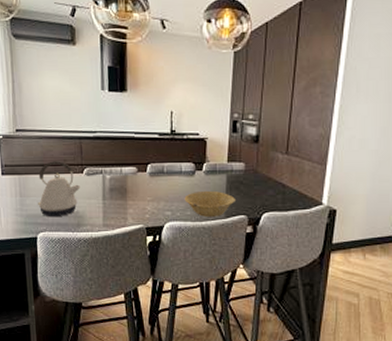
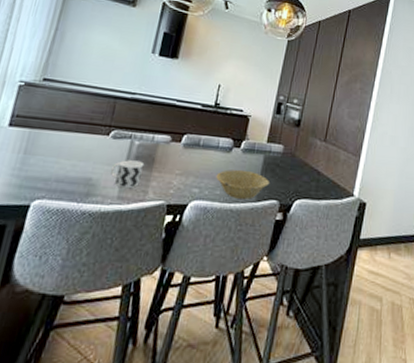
kettle: present [38,161,81,217] -> none [43,118,102,183]
cup: none [91,193,119,217] -> present [110,160,145,189]

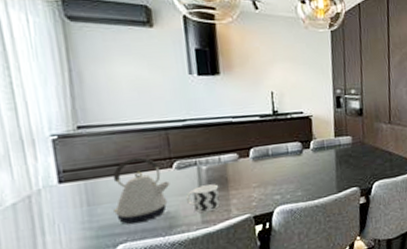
kettle: none [43,118,102,183] -> present [112,157,170,224]
bowl: present [216,169,269,200] -> none [293,167,346,195]

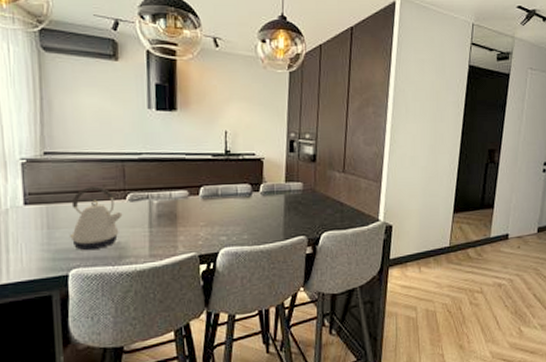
cup: present [185,184,220,214] -> none [136,219,168,247]

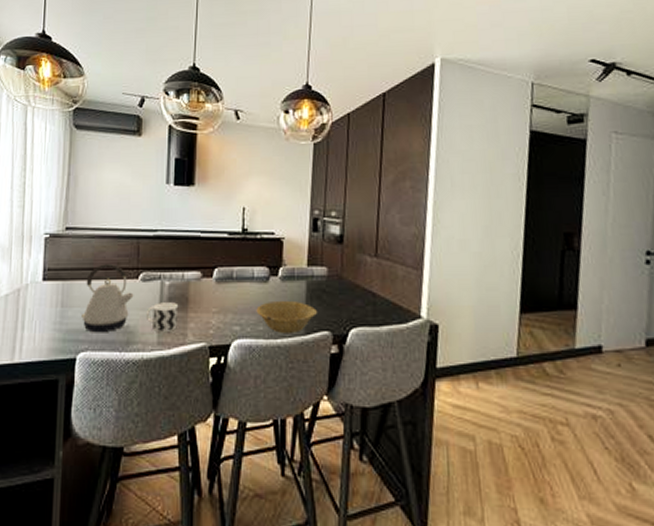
cup: none [136,219,168,247] -> present [145,302,179,333]
bowl: none [241,212,294,240] -> present [256,300,317,333]

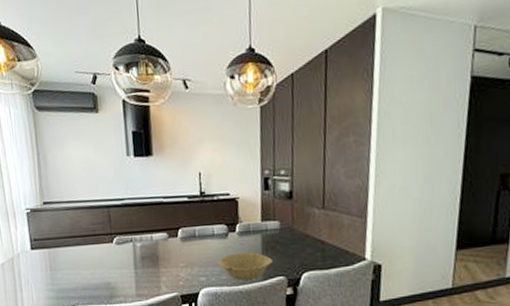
kettle: present [81,264,134,333] -> none [68,231,111,290]
cup: present [145,302,179,333] -> none [123,261,152,287]

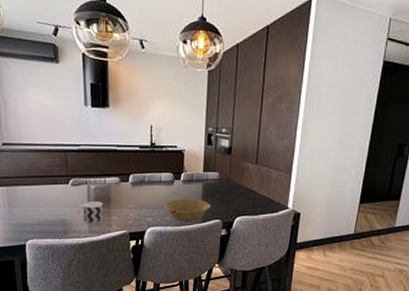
cup: none [123,261,152,287] -> present [77,201,104,224]

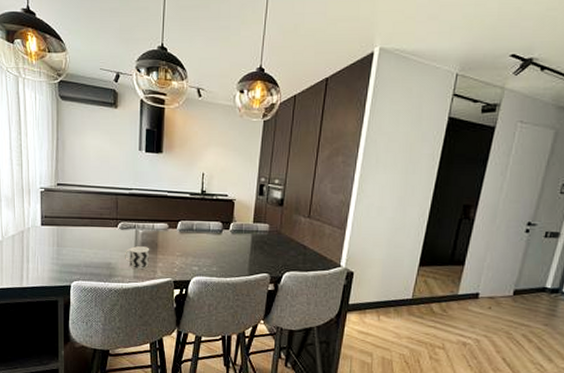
bowl: present [164,198,211,222] -> none [211,248,259,274]

